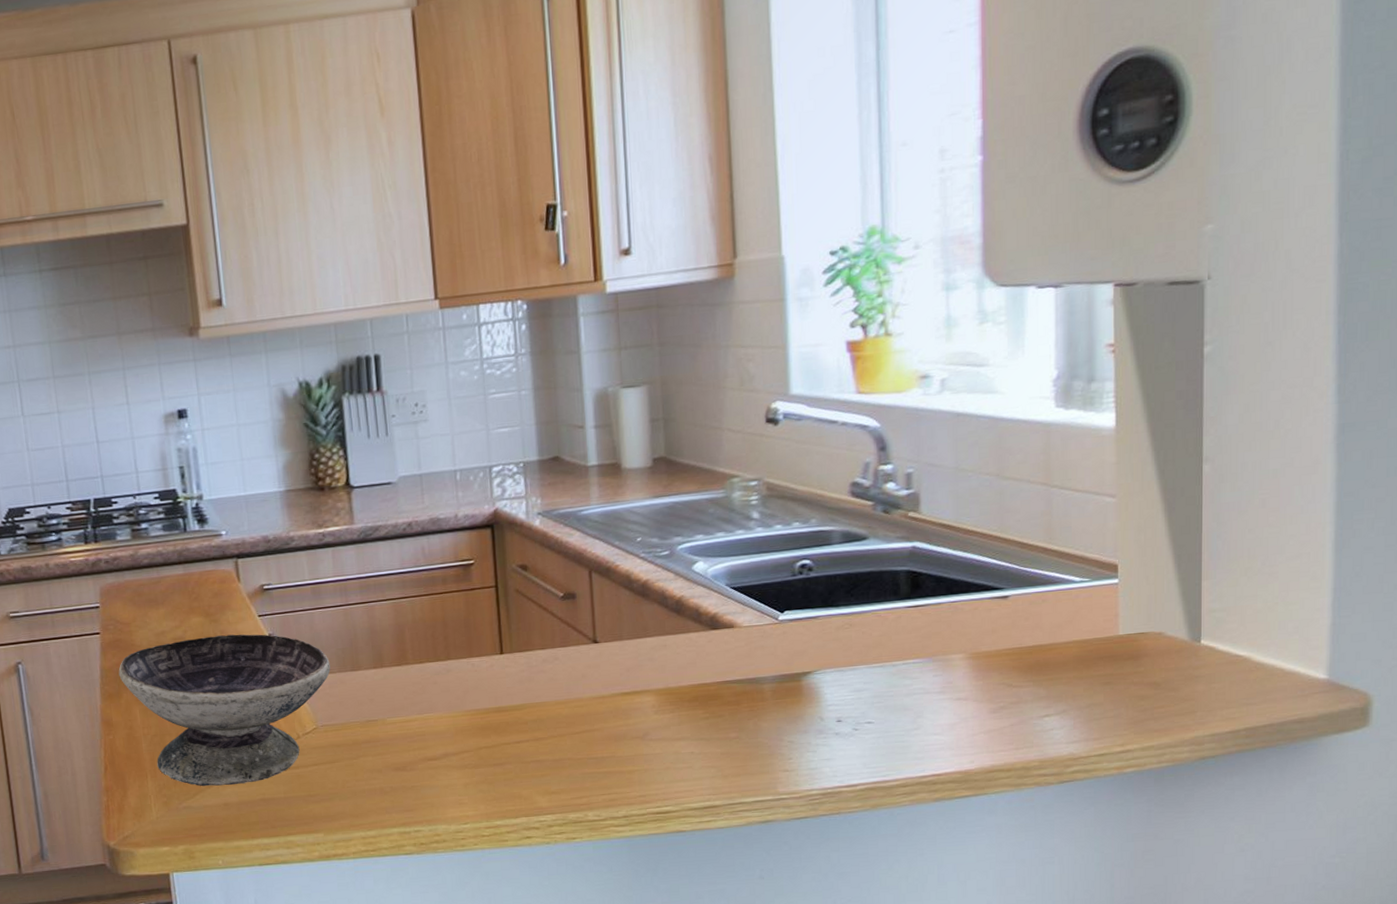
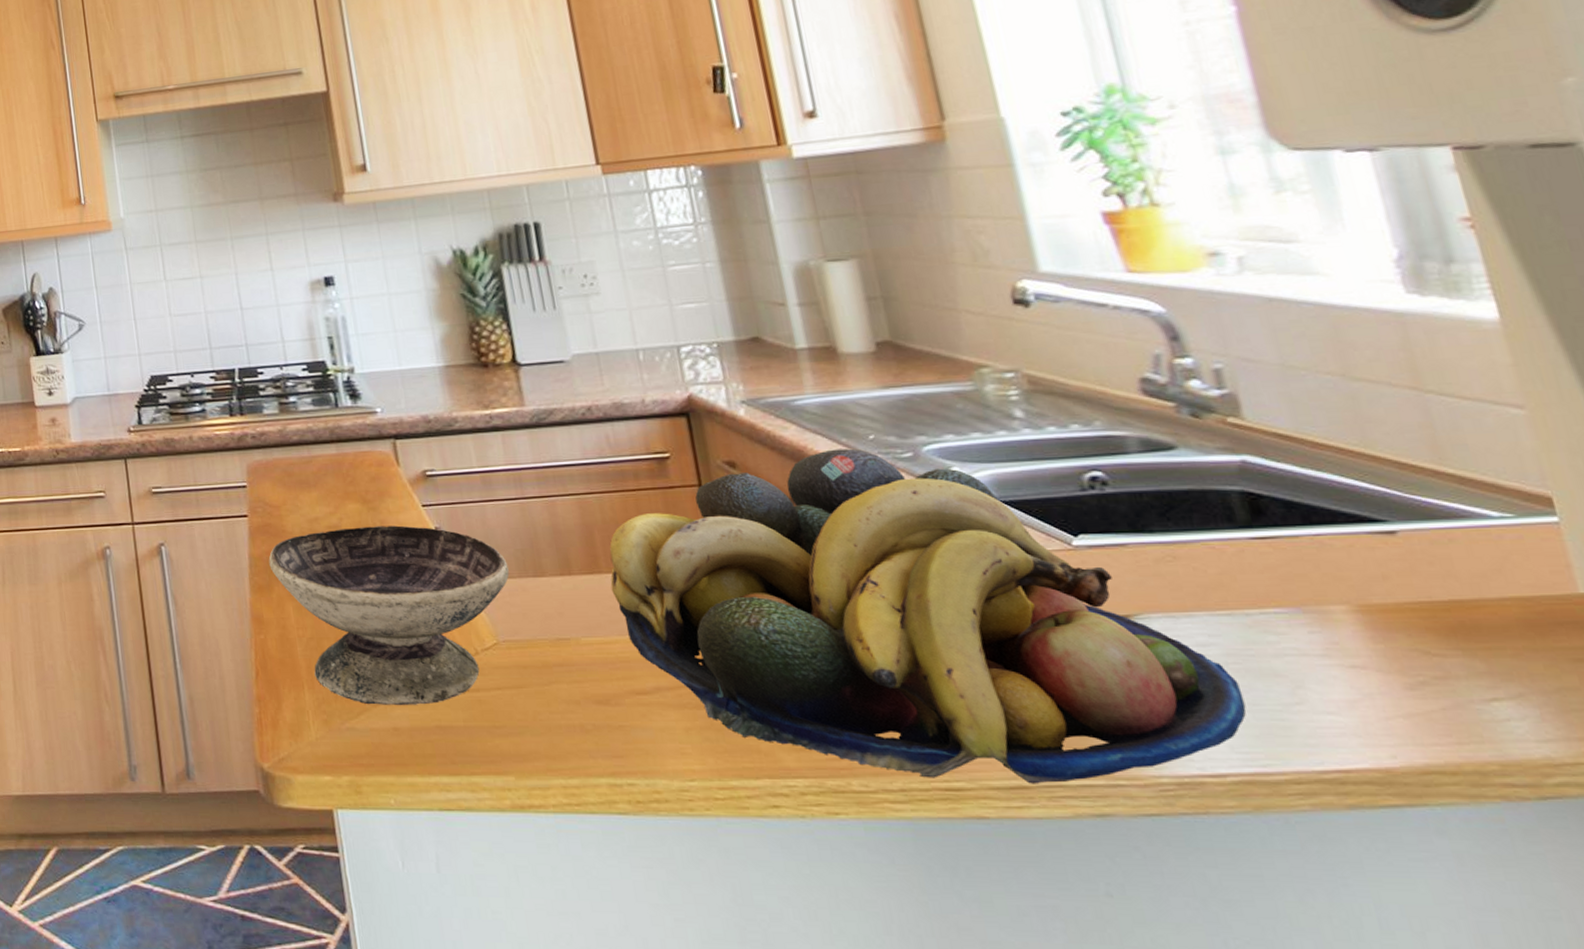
fruit bowl: none [415,549,880,806] -> present [609,448,1247,784]

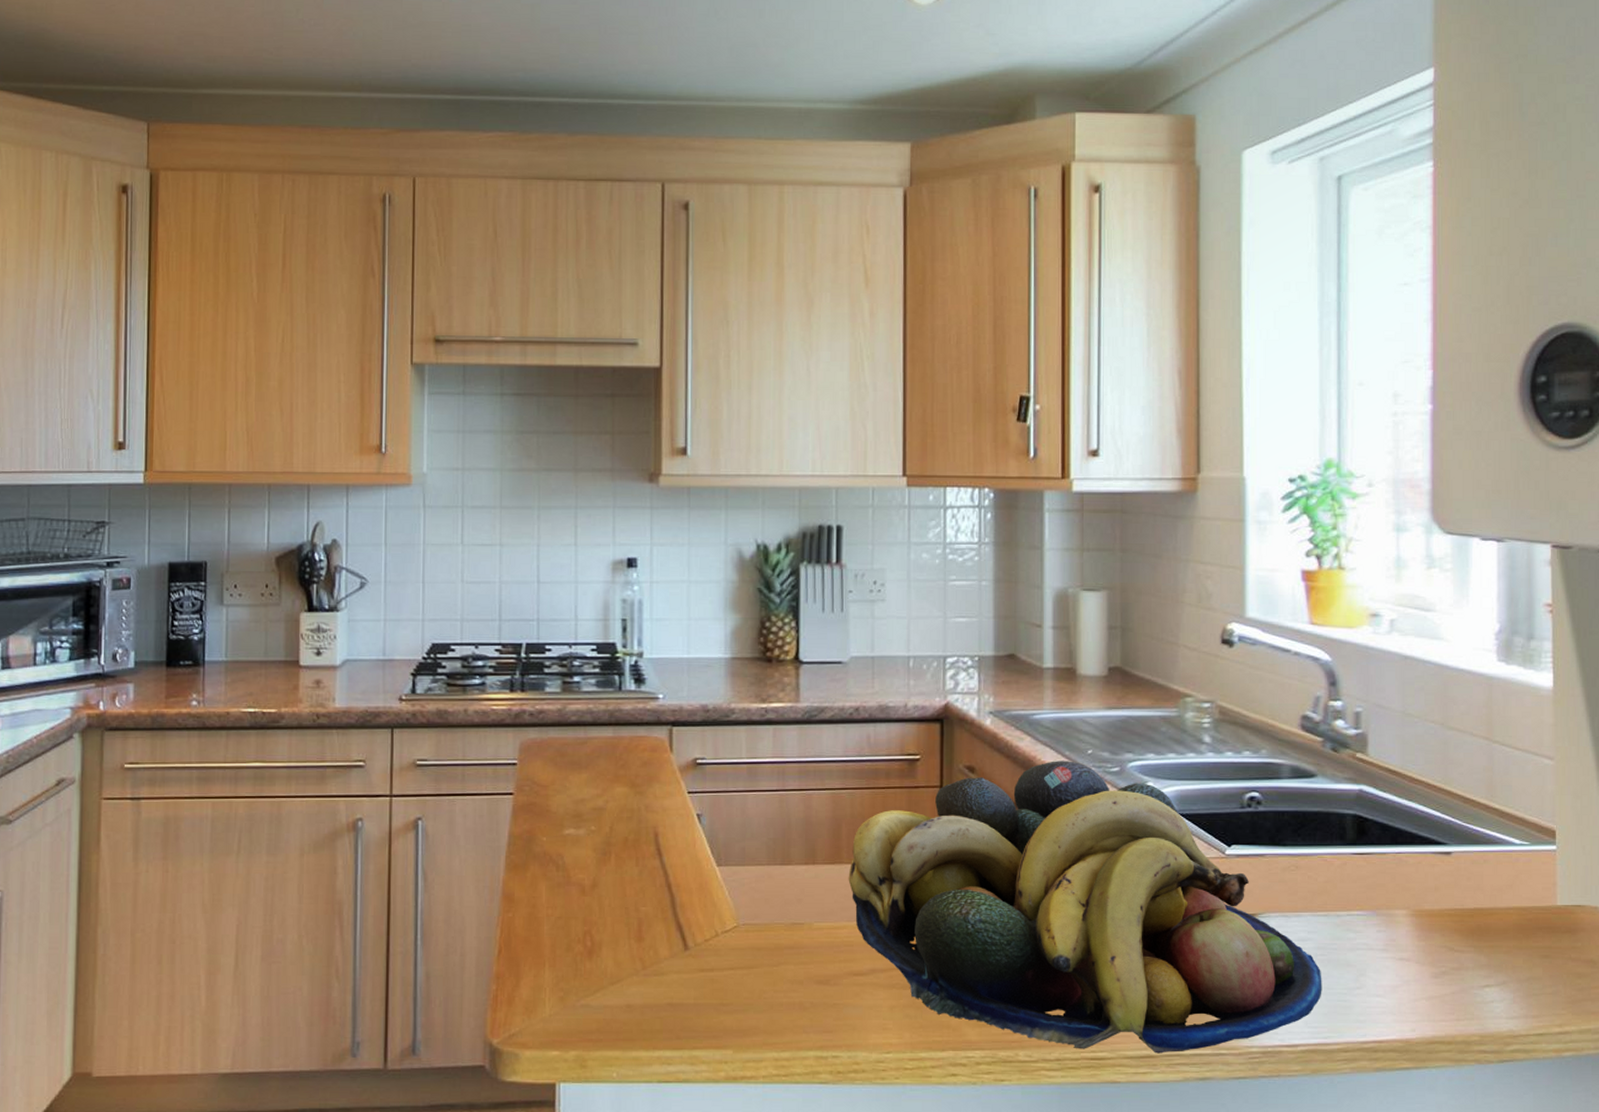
bowl: present [268,525,509,705] -> none [528,810,759,983]

